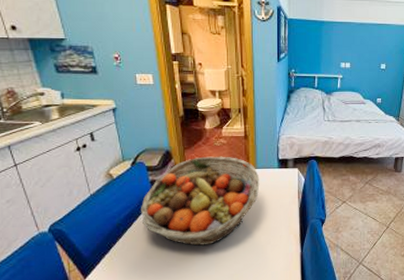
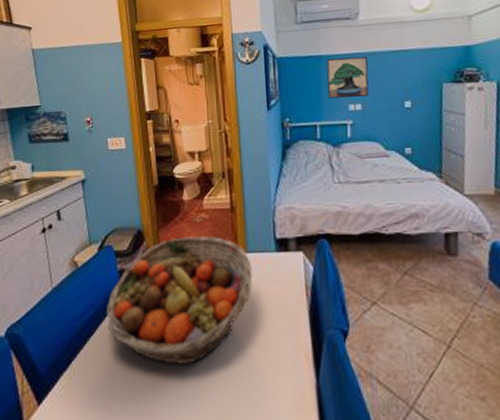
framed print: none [326,25,359,58] -> present [326,56,369,99]

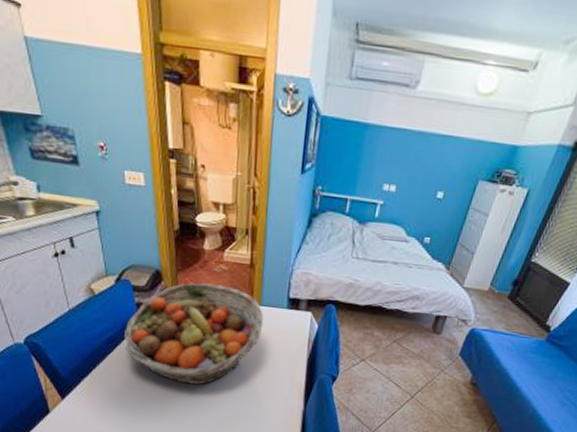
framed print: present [326,56,369,99] -> none [365,130,416,180]

